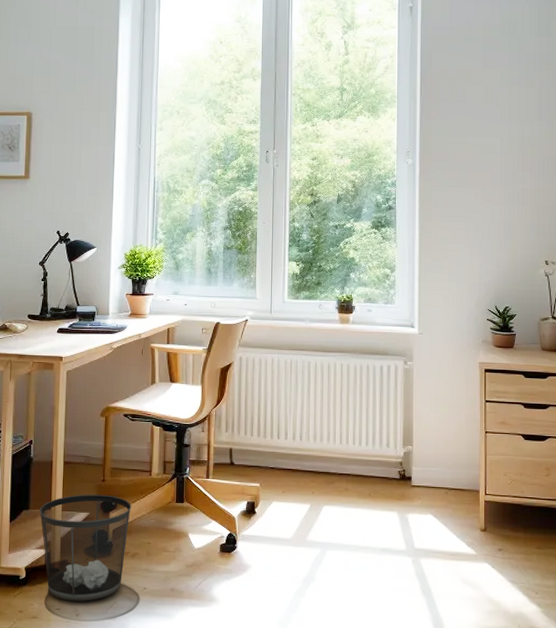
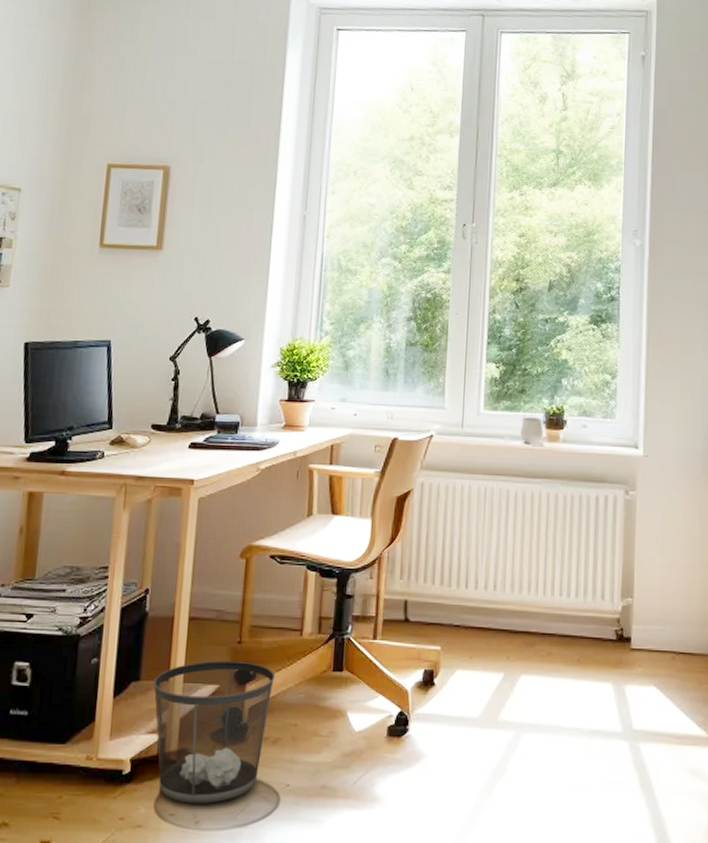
cup: none [318,304,336,326] -> present [521,417,543,445]

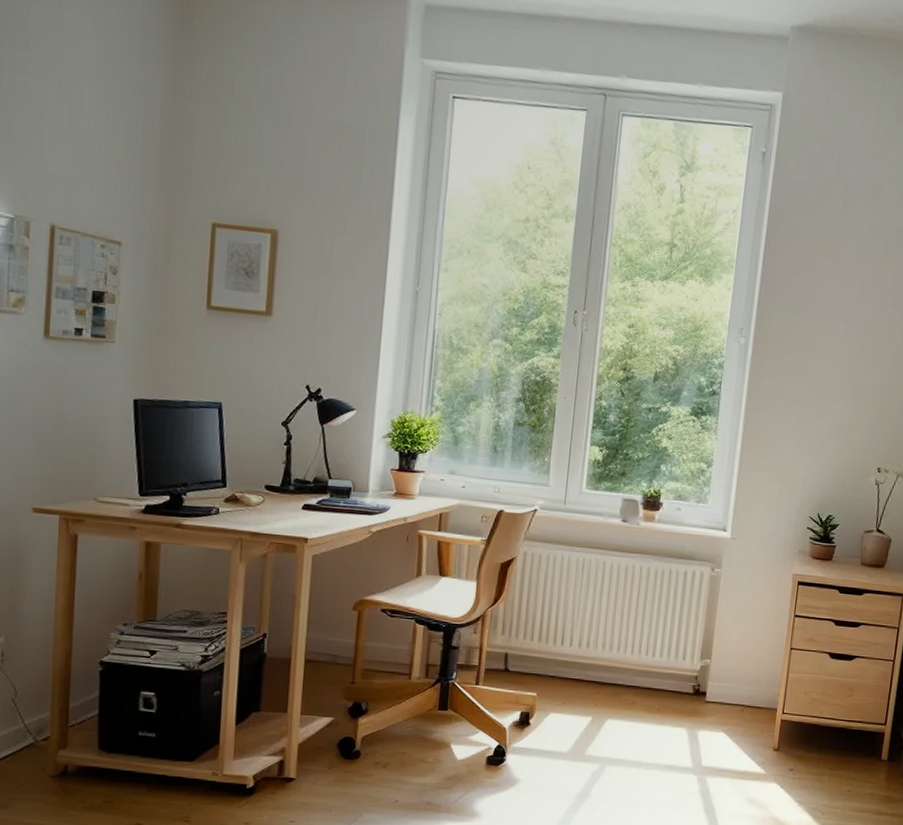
waste bin: present [153,660,276,804] -> none [272,697,386,814]

